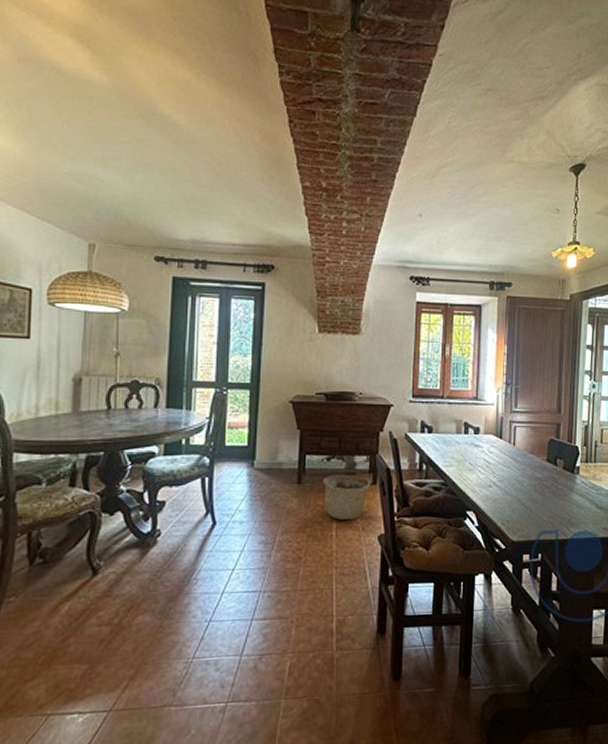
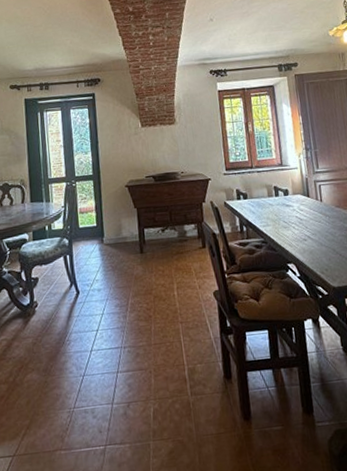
basket: present [323,474,371,521] -> none [161,242,201,281]

